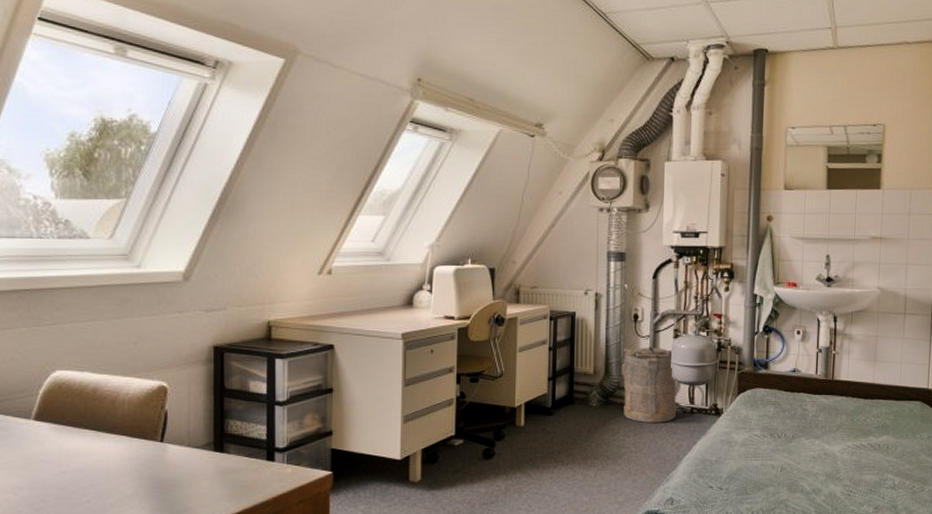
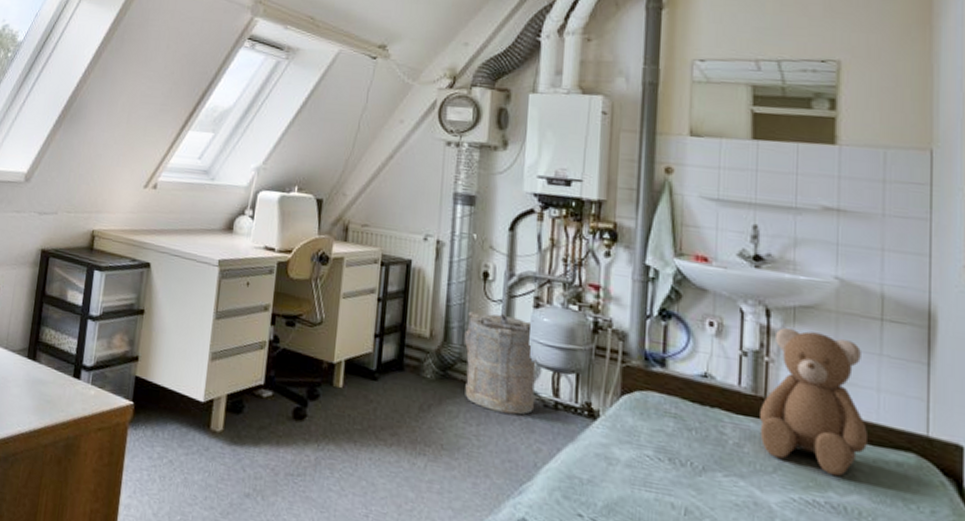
teddy bear: none [829,329,894,426] -> present [759,328,867,477]

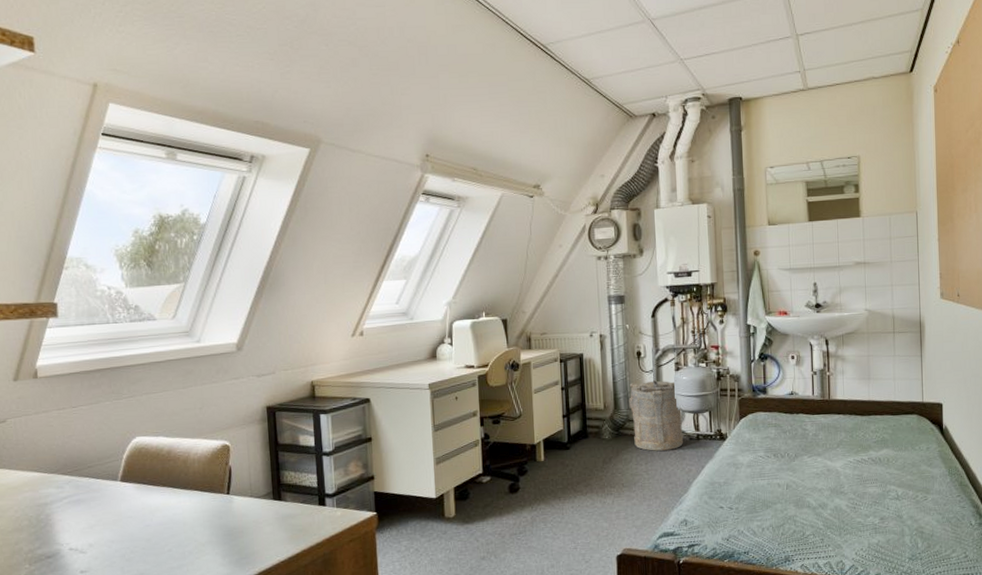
teddy bear: present [759,328,867,477] -> none [827,349,890,441]

